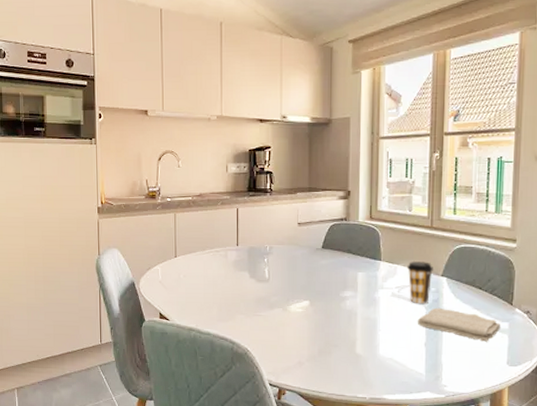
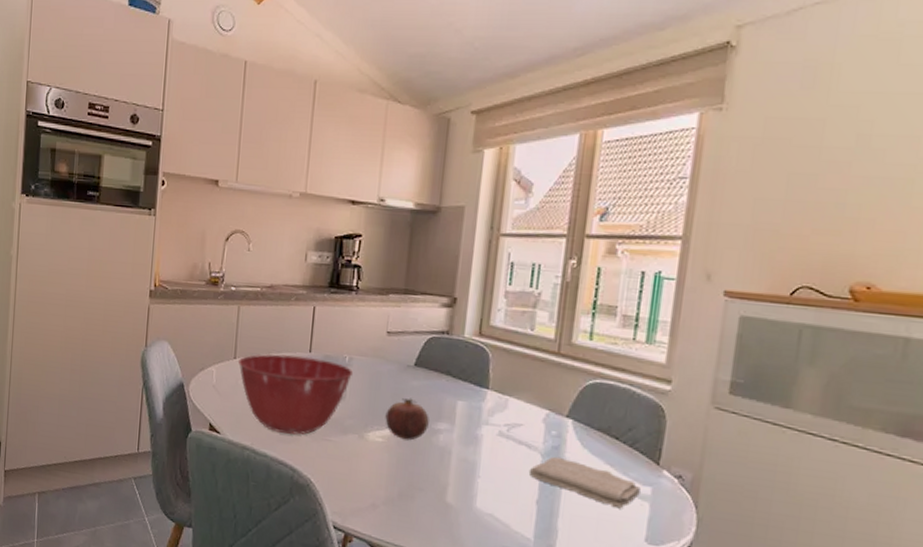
mixing bowl: none [179,249,274,314] -> present [238,354,354,435]
fruit: none [302,274,337,308] -> present [385,398,429,441]
coffee cup: present [407,260,433,304] -> none [521,393,556,450]

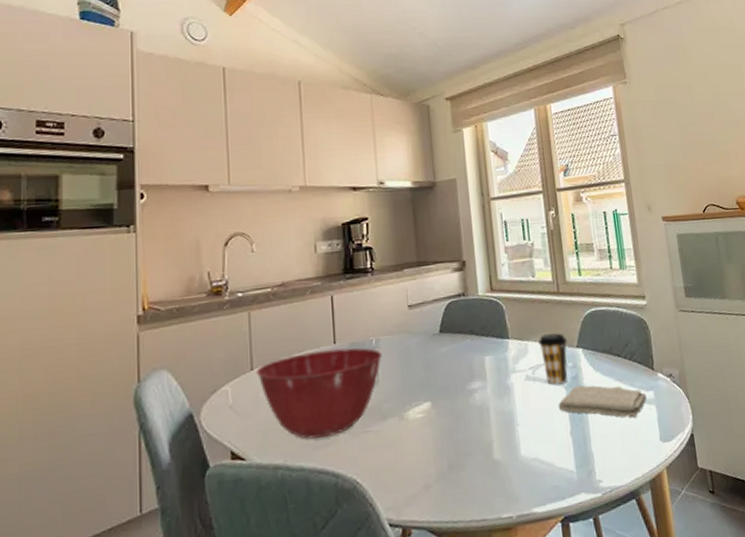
fruit: present [385,398,429,441] -> none [421,365,464,409]
coffee cup: none [521,393,556,450] -> present [538,333,568,385]

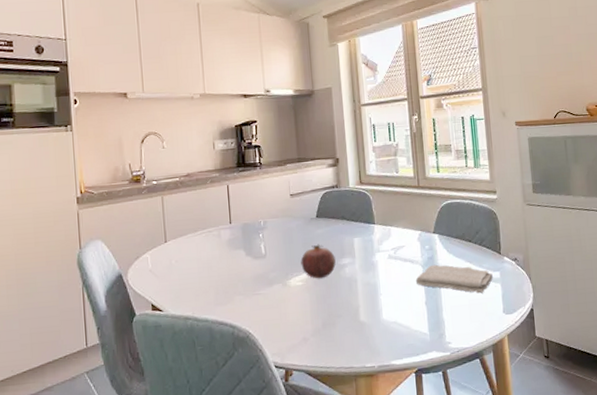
mixing bowl: present [257,348,383,439] -> none [170,227,270,298]
fruit: none [421,365,464,409] -> present [301,244,336,279]
coffee cup: present [538,333,568,385] -> none [400,220,425,263]

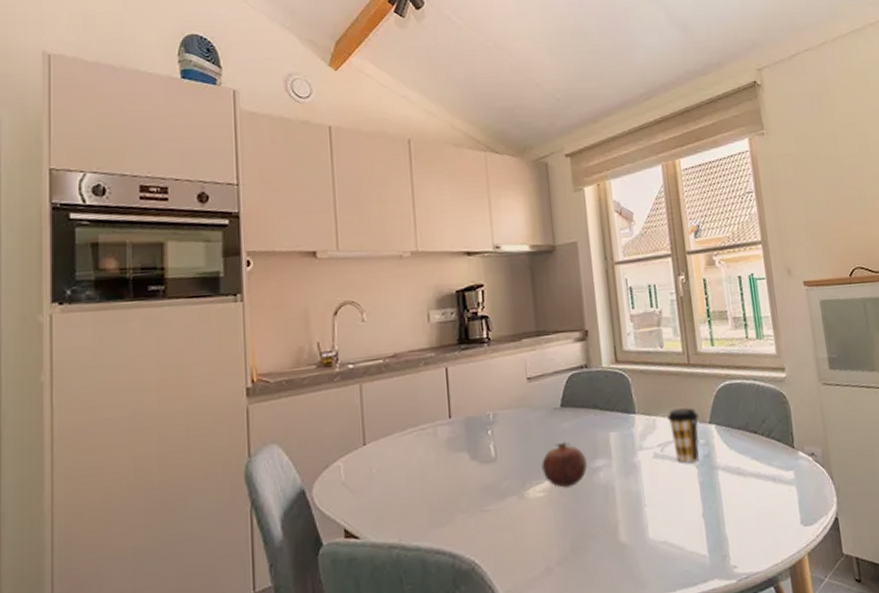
coffee cup: none [400,220,425,263] -> present [667,408,699,463]
washcloth: present [415,264,493,294] -> none [689,464,786,500]

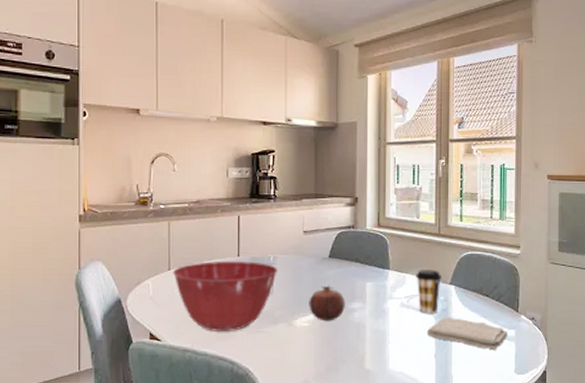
mixing bowl: none [370,422,501,518] -> present [173,260,279,331]
washcloth: none [689,464,786,500] -> present [426,317,507,351]

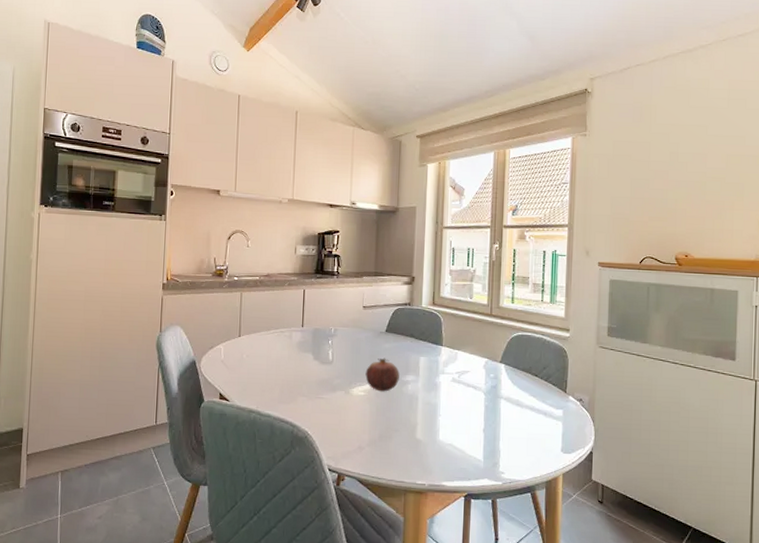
mixing bowl: present [173,260,279,331] -> none [243,330,339,396]
coffee cup: present [416,269,441,313] -> none [467,346,492,389]
washcloth: present [426,317,507,351] -> none [476,393,555,429]

